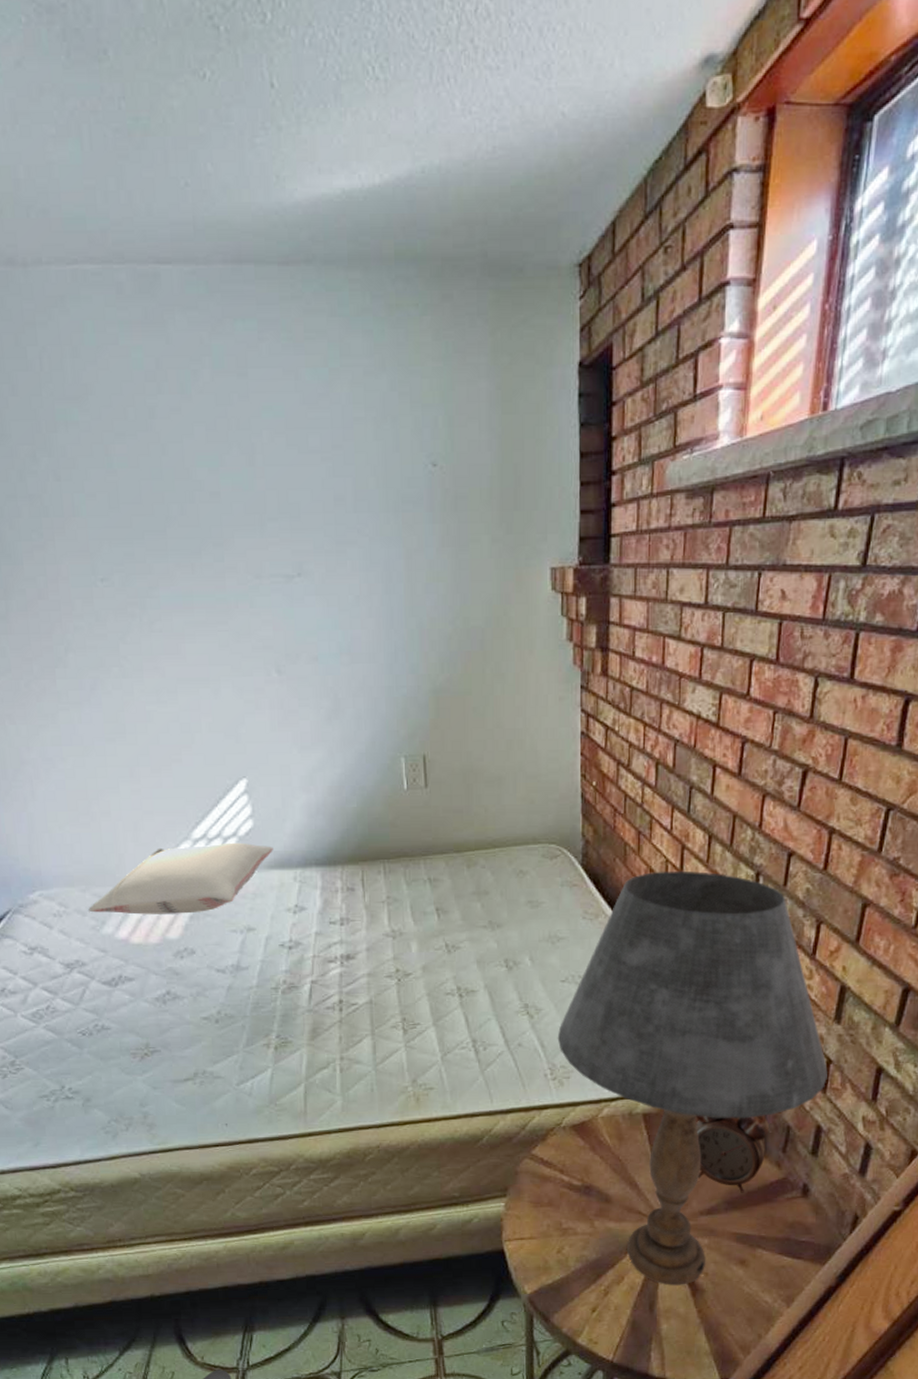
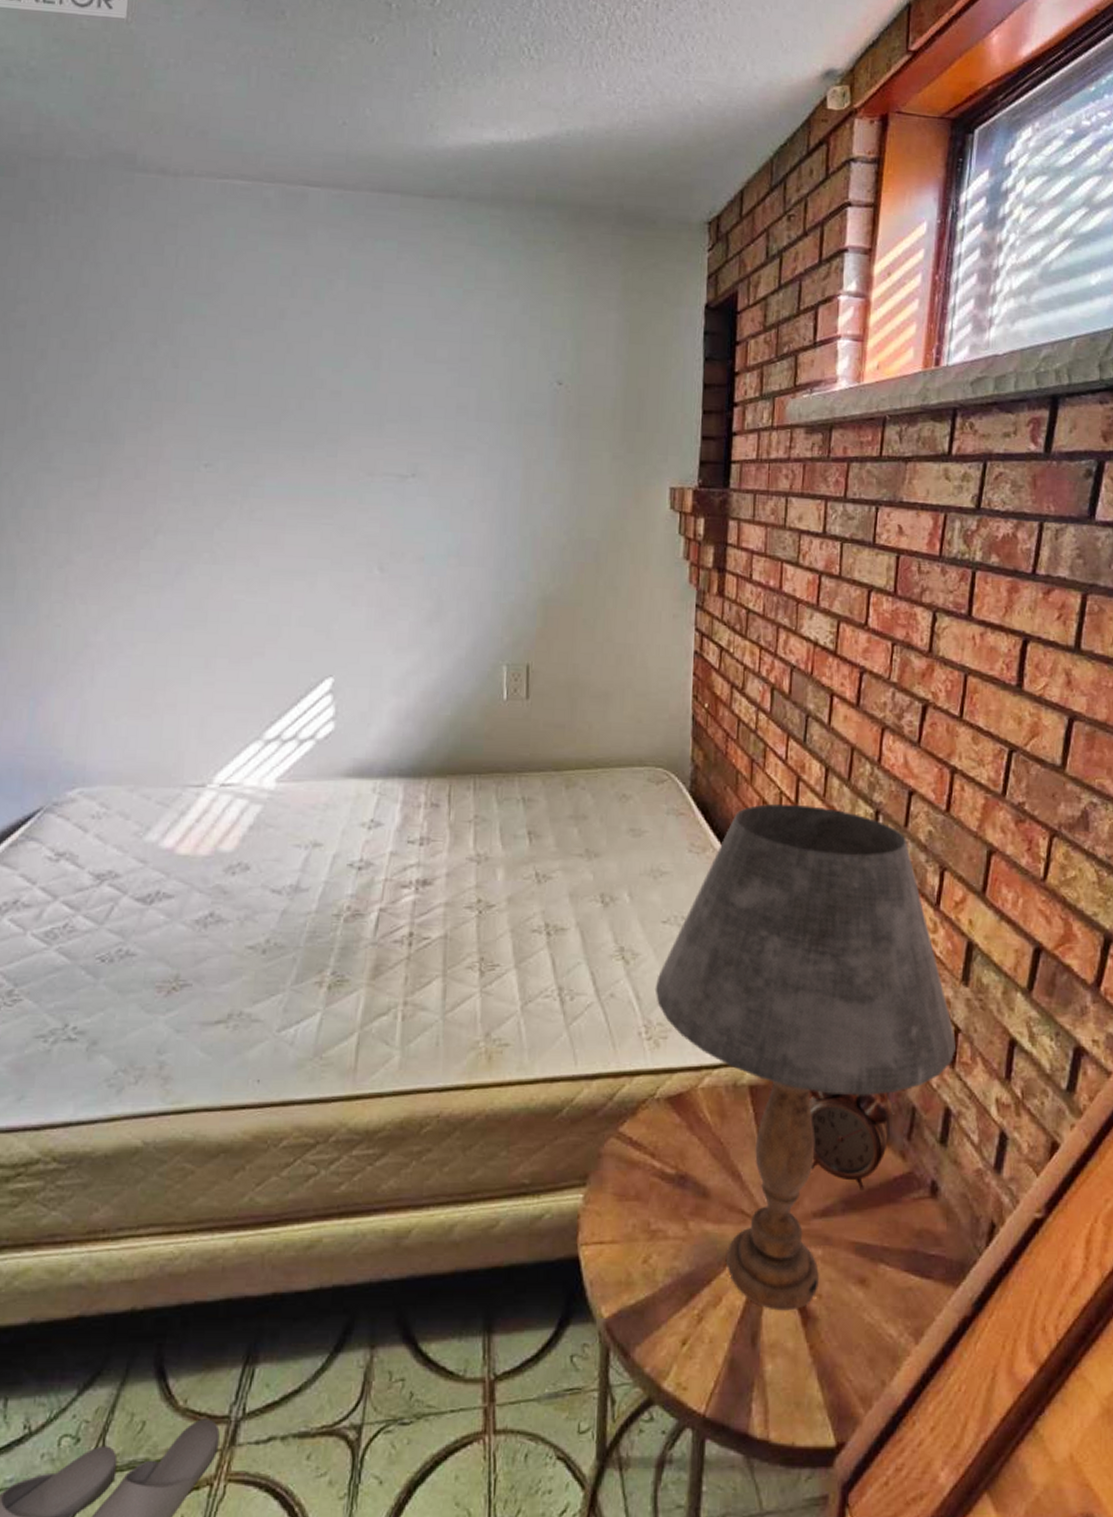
pillow: present [88,842,273,915] -> none [133,745,354,823]

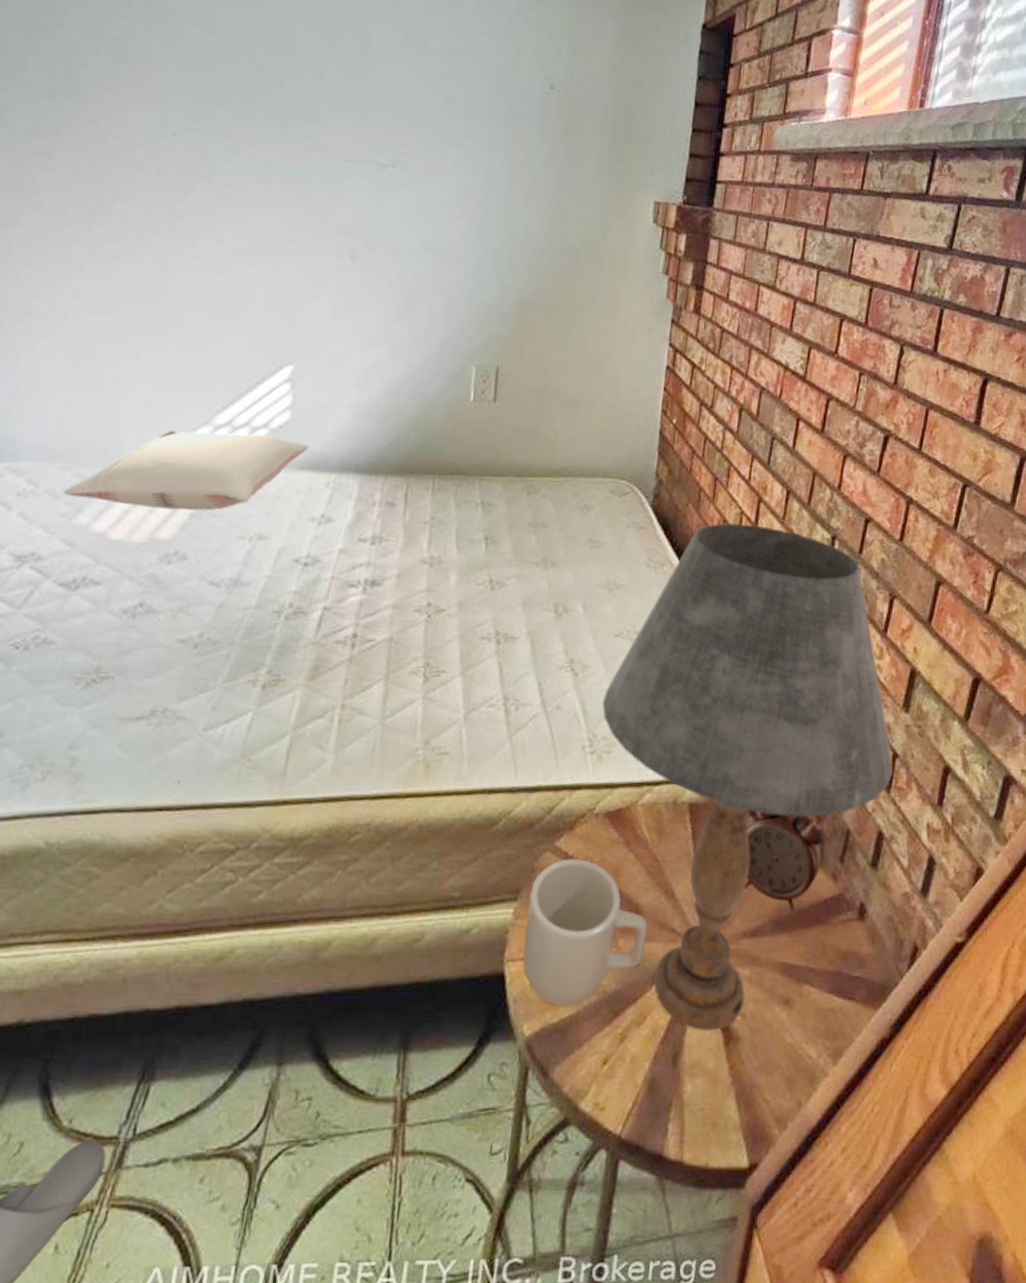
pillow: none [133,745,354,823] -> present [64,429,309,511]
mug: none [595,1144,717,1289] -> present [522,858,648,1007]

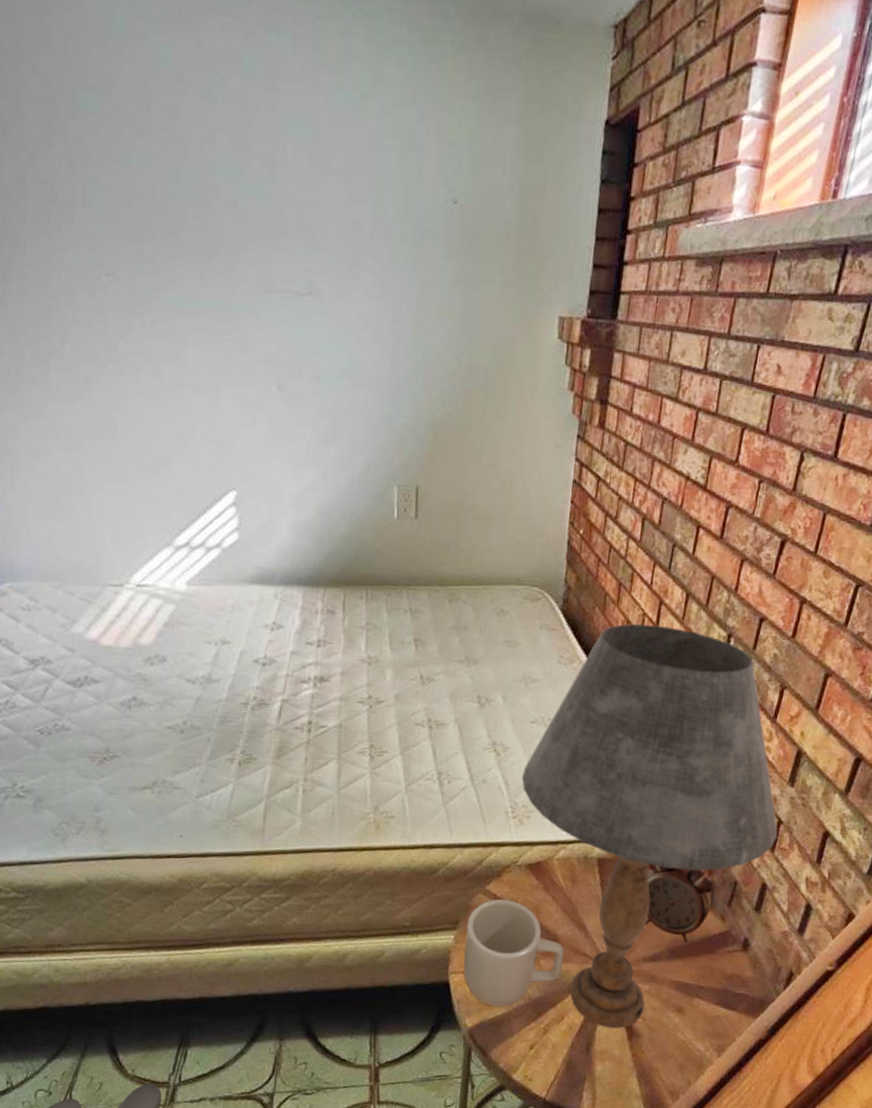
pillow: present [64,429,309,511] -> none [60,551,257,621]

